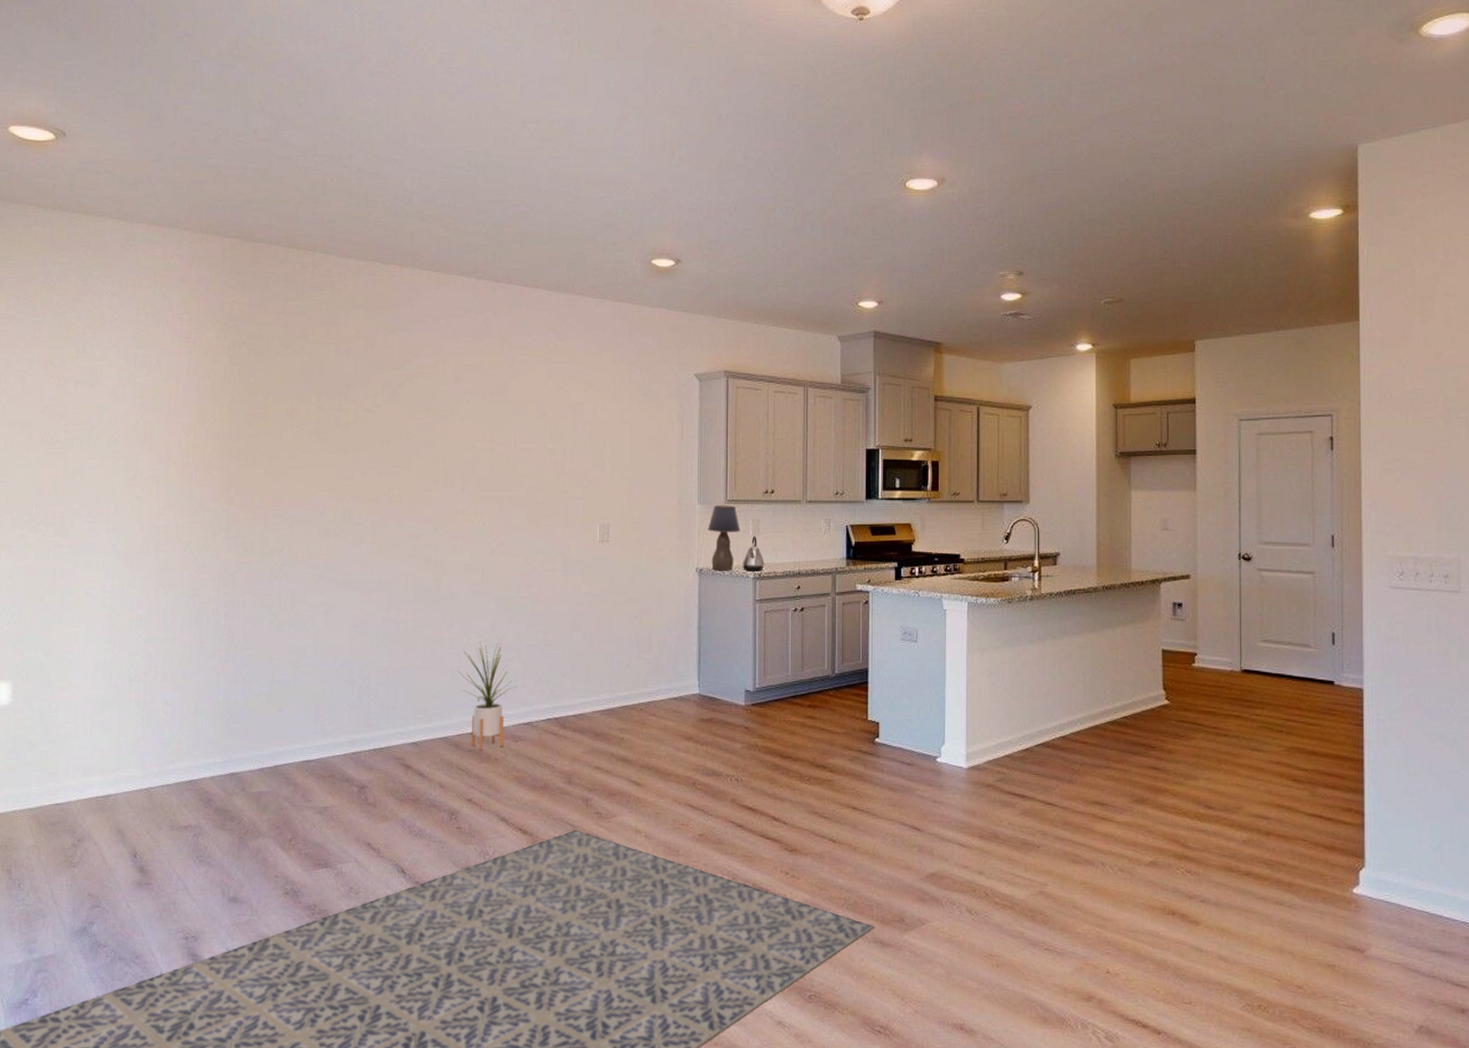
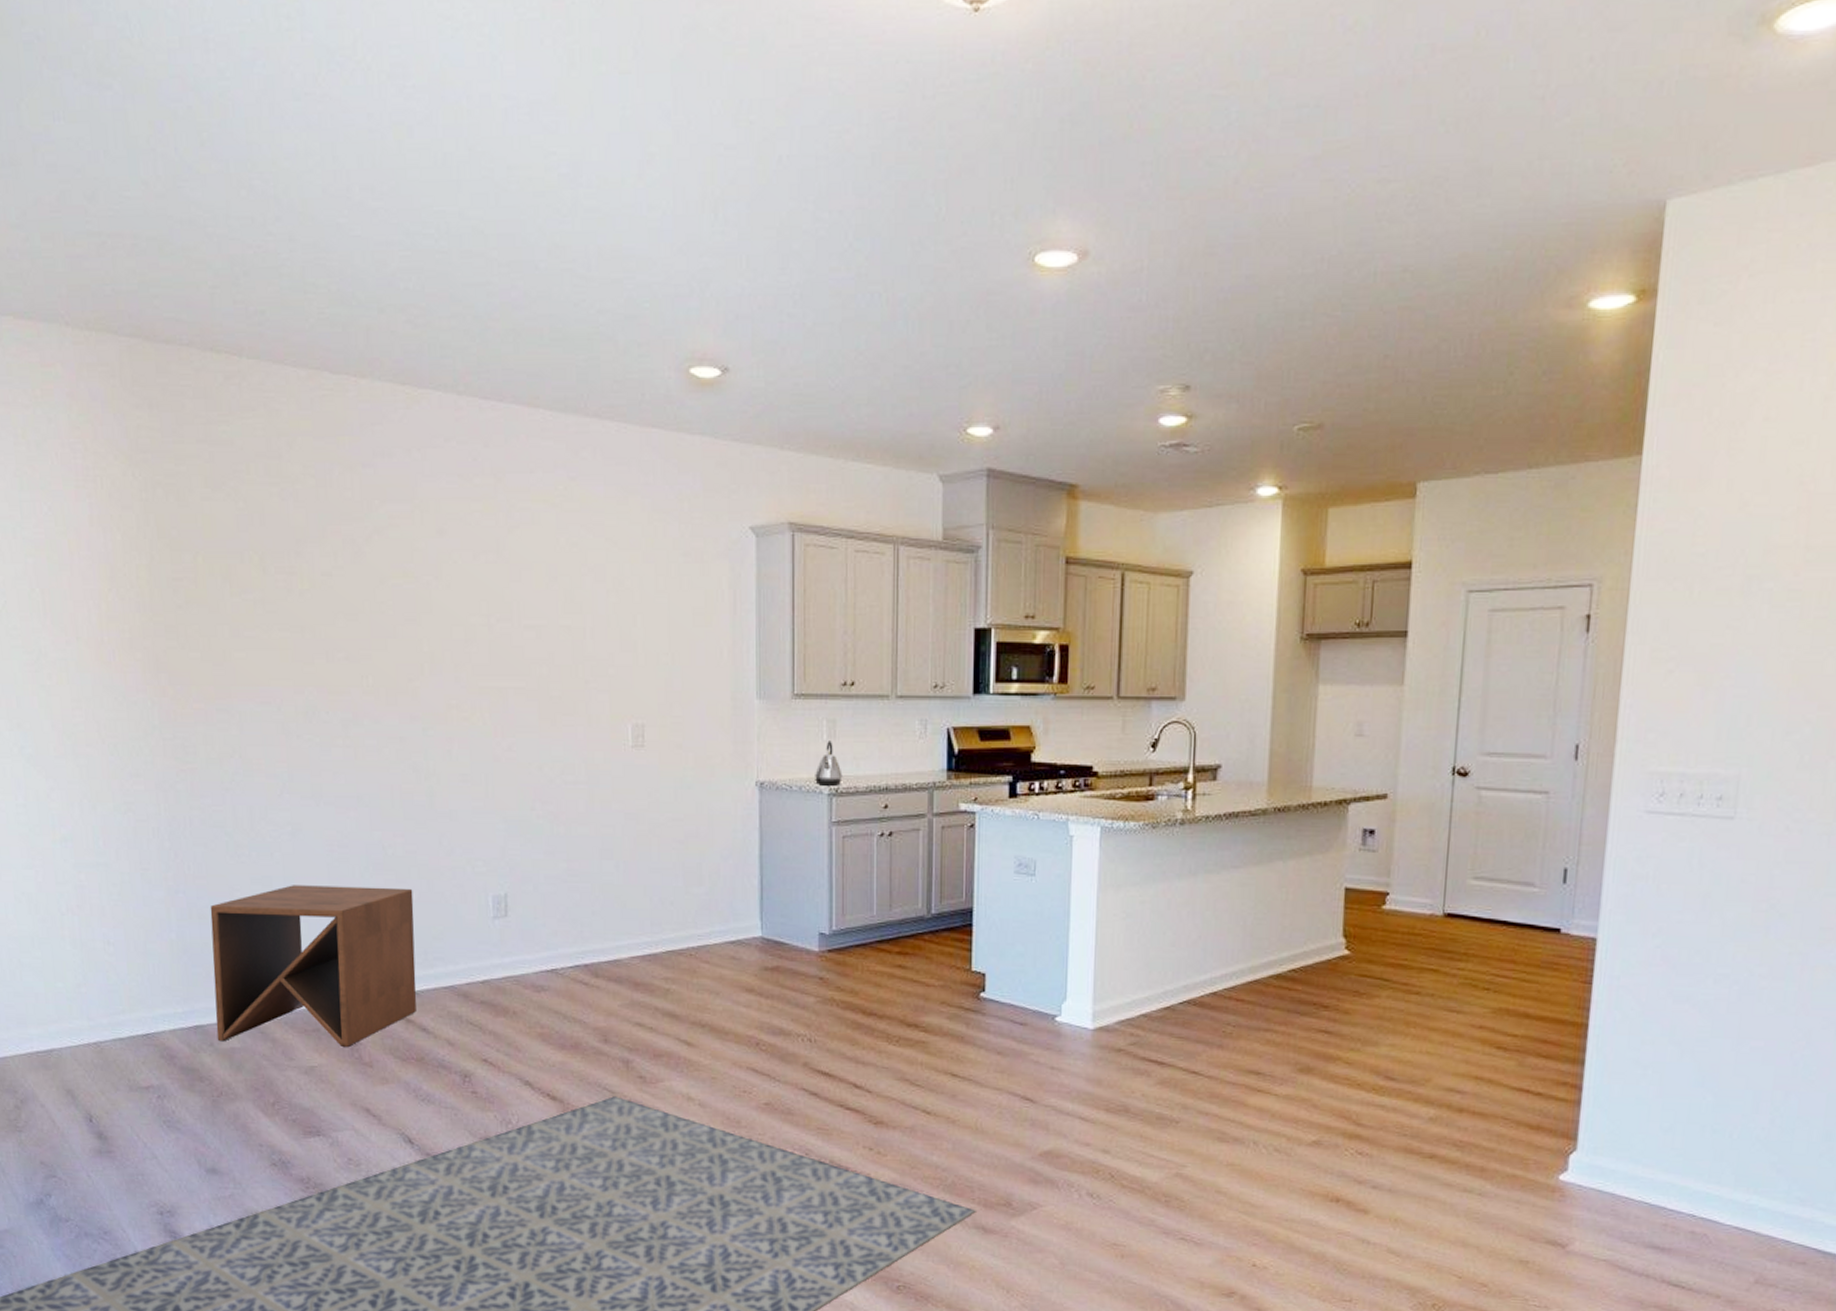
side table: none [248,654,419,791] -> present [210,885,417,1048]
house plant: present [459,642,517,751] -> none [463,871,536,1003]
table lamp: present [707,504,740,571] -> none [769,699,812,785]

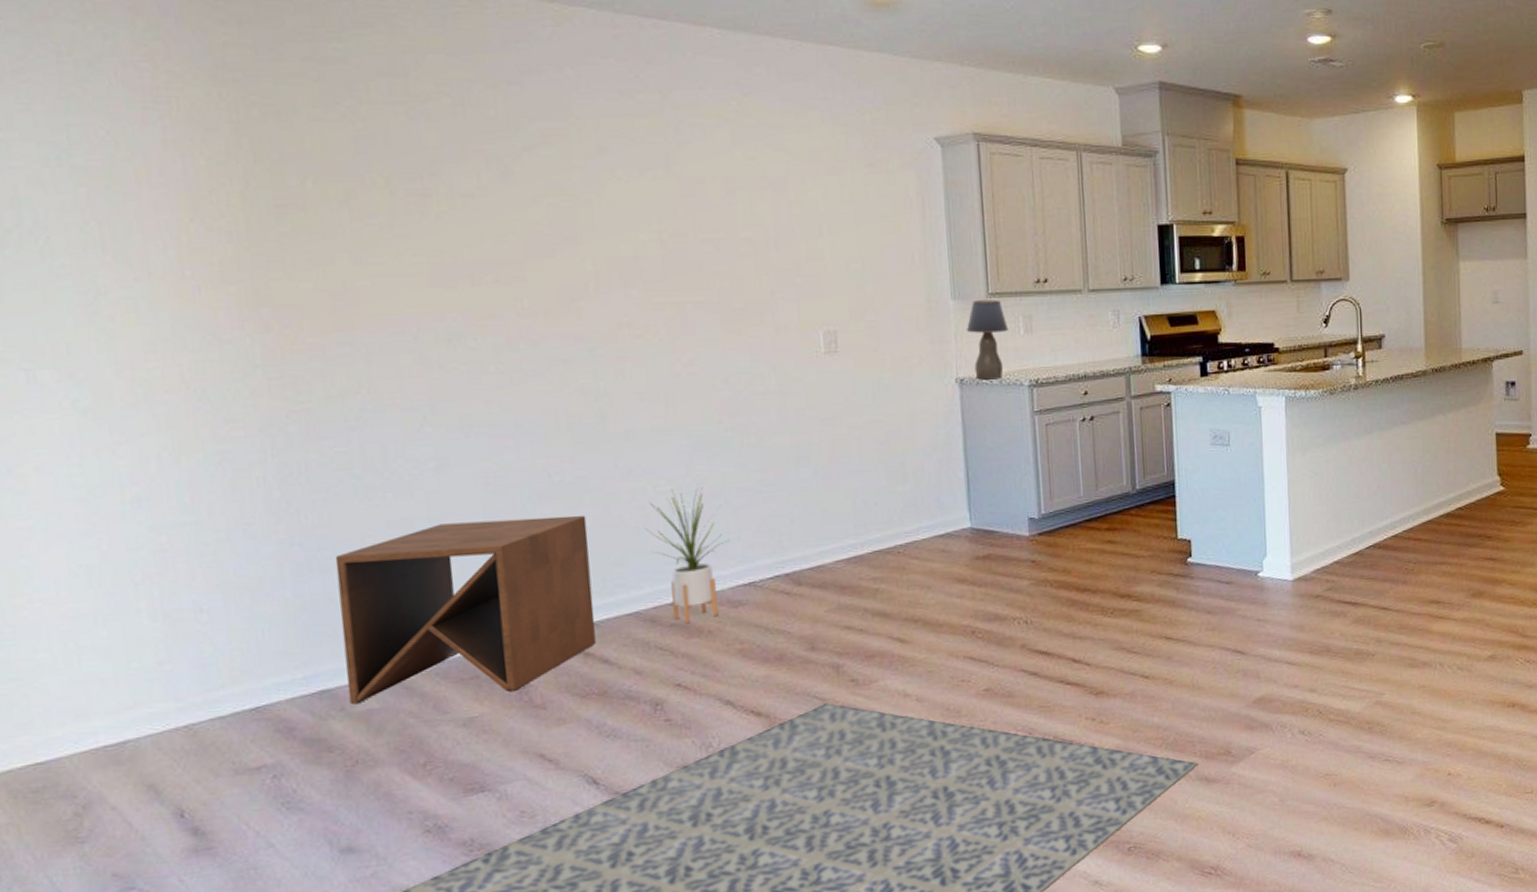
house plant: none [463,871,536,1003] -> present [646,487,729,624]
table lamp: none [769,699,812,785] -> present [966,298,1009,380]
kettle: present [815,741,843,786] -> none [1014,335,1042,378]

